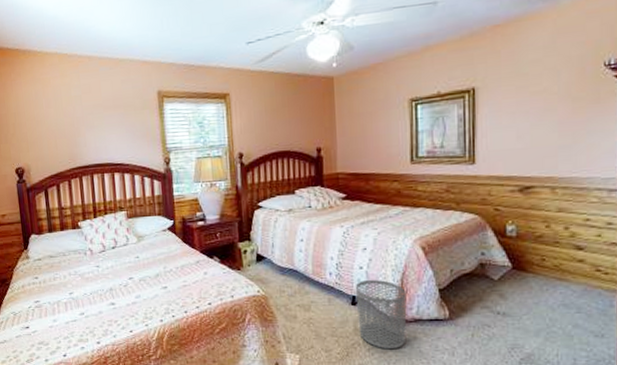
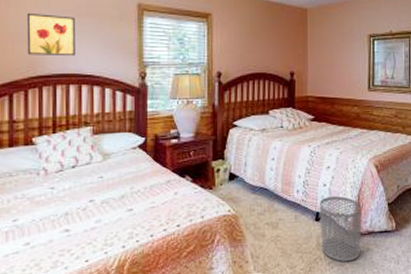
wall art: none [63,110,107,149] -> present [26,12,75,57]

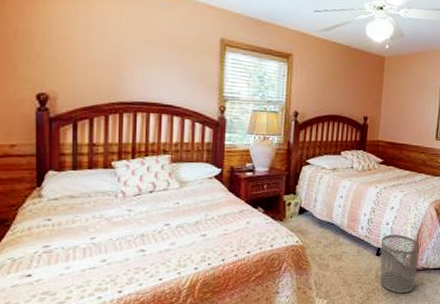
wall art: present [26,12,75,57] -> none [108,38,157,86]

